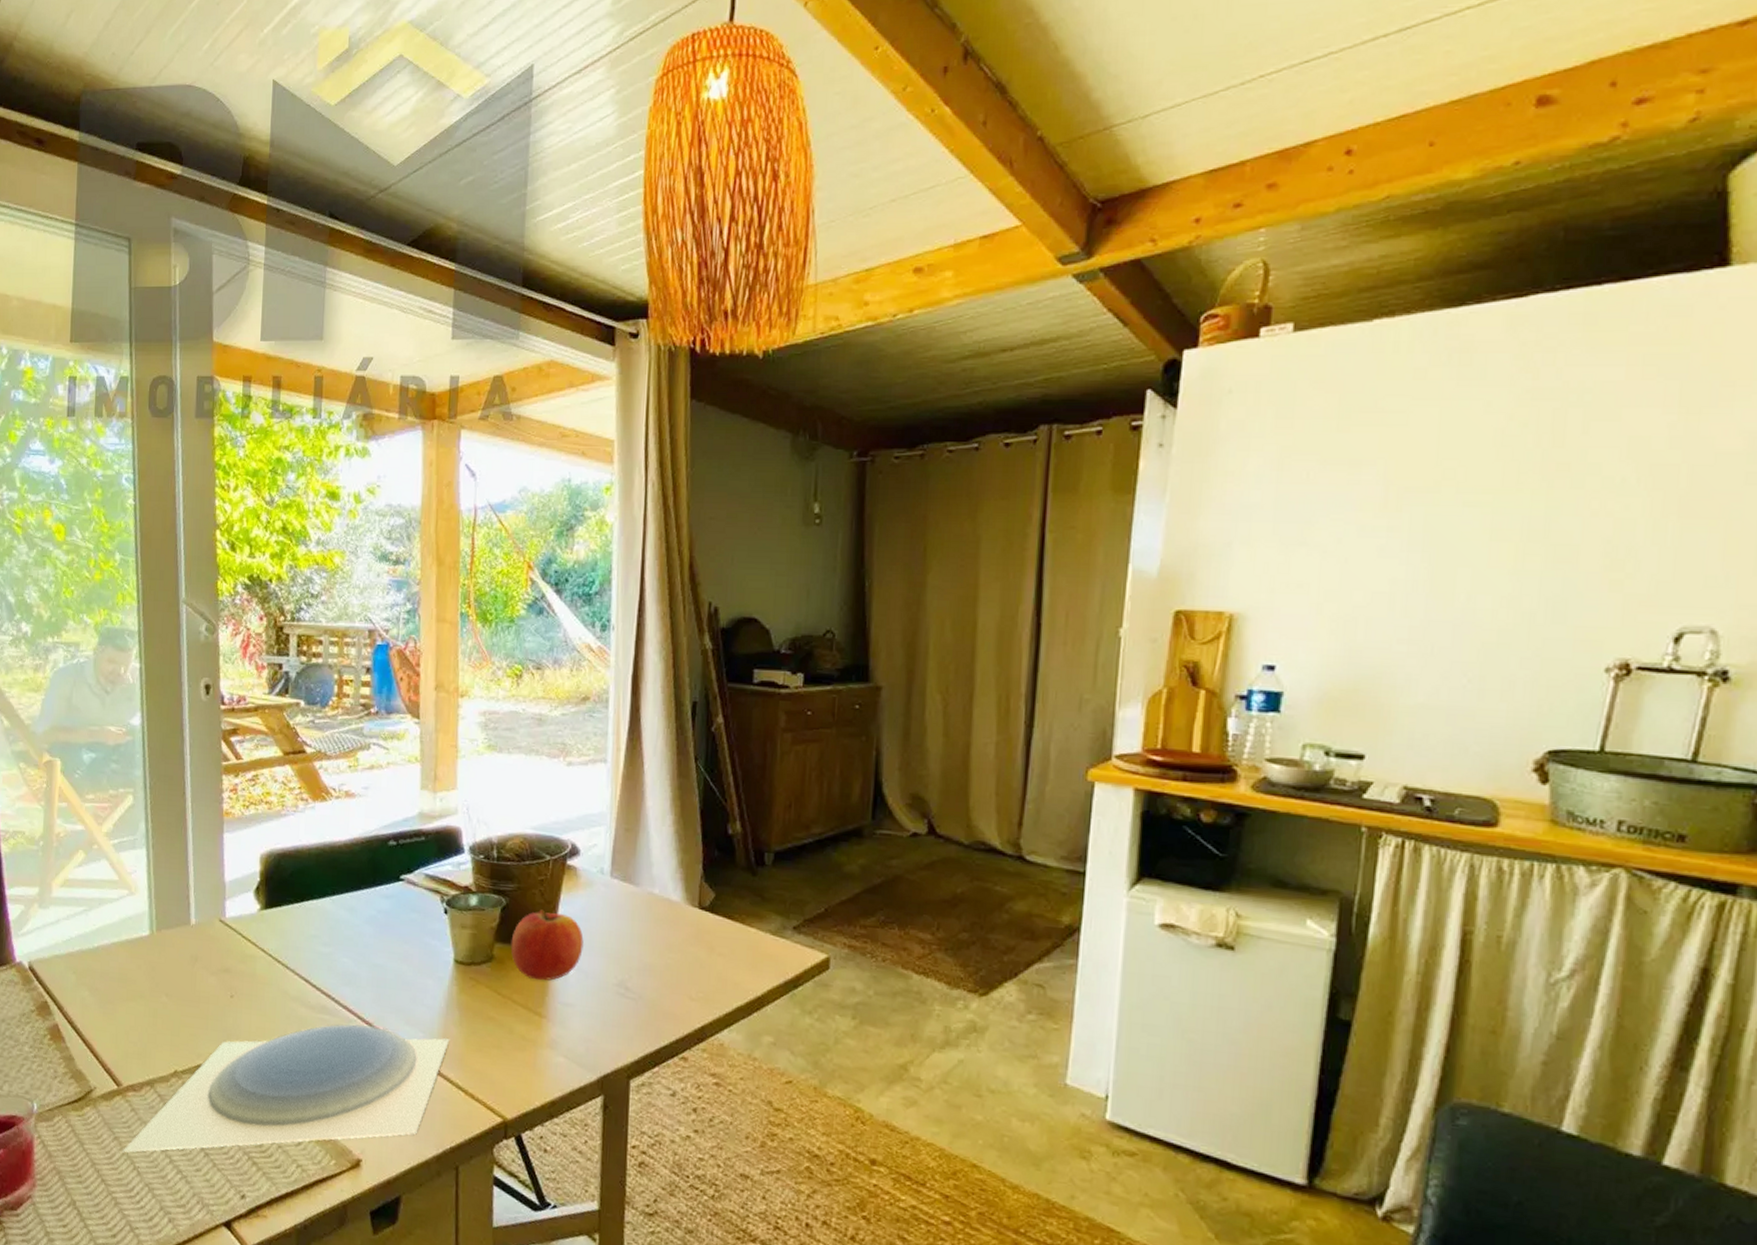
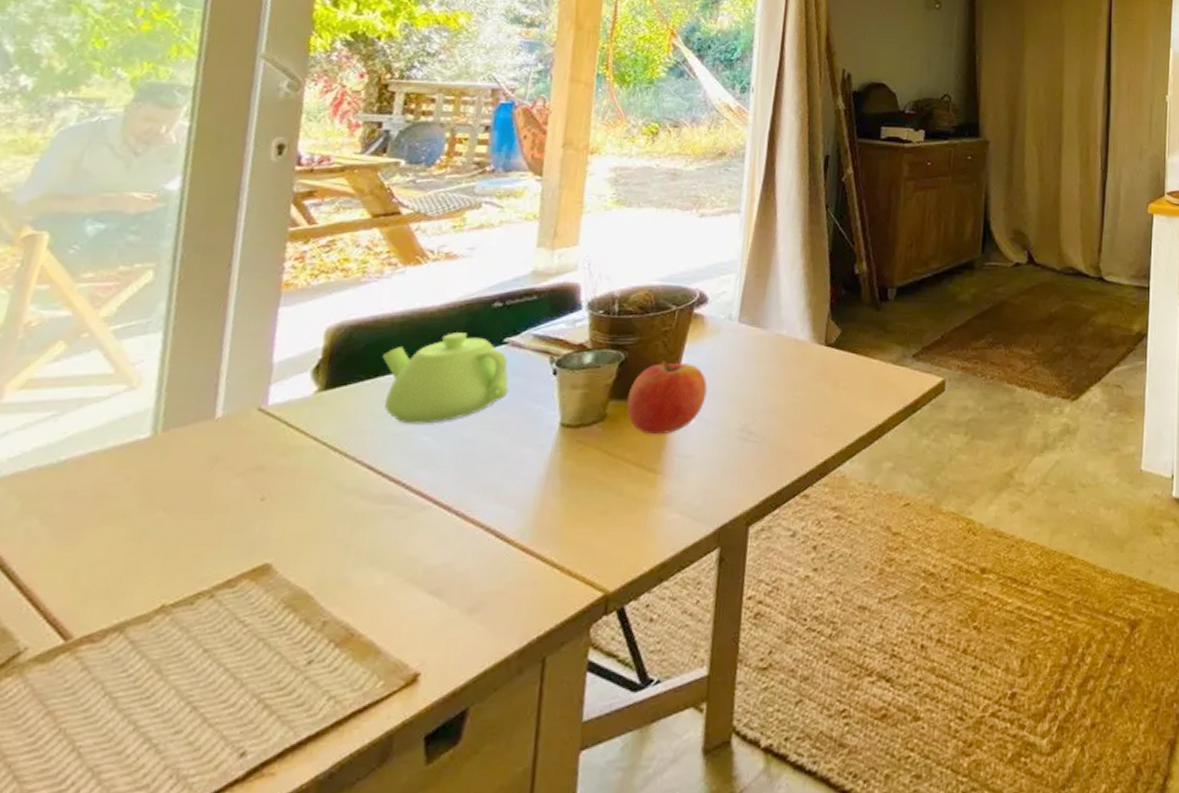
plate: present [123,1023,450,1153] -> none [57,509,548,731]
teapot: none [305,866,409,948] -> present [382,333,509,424]

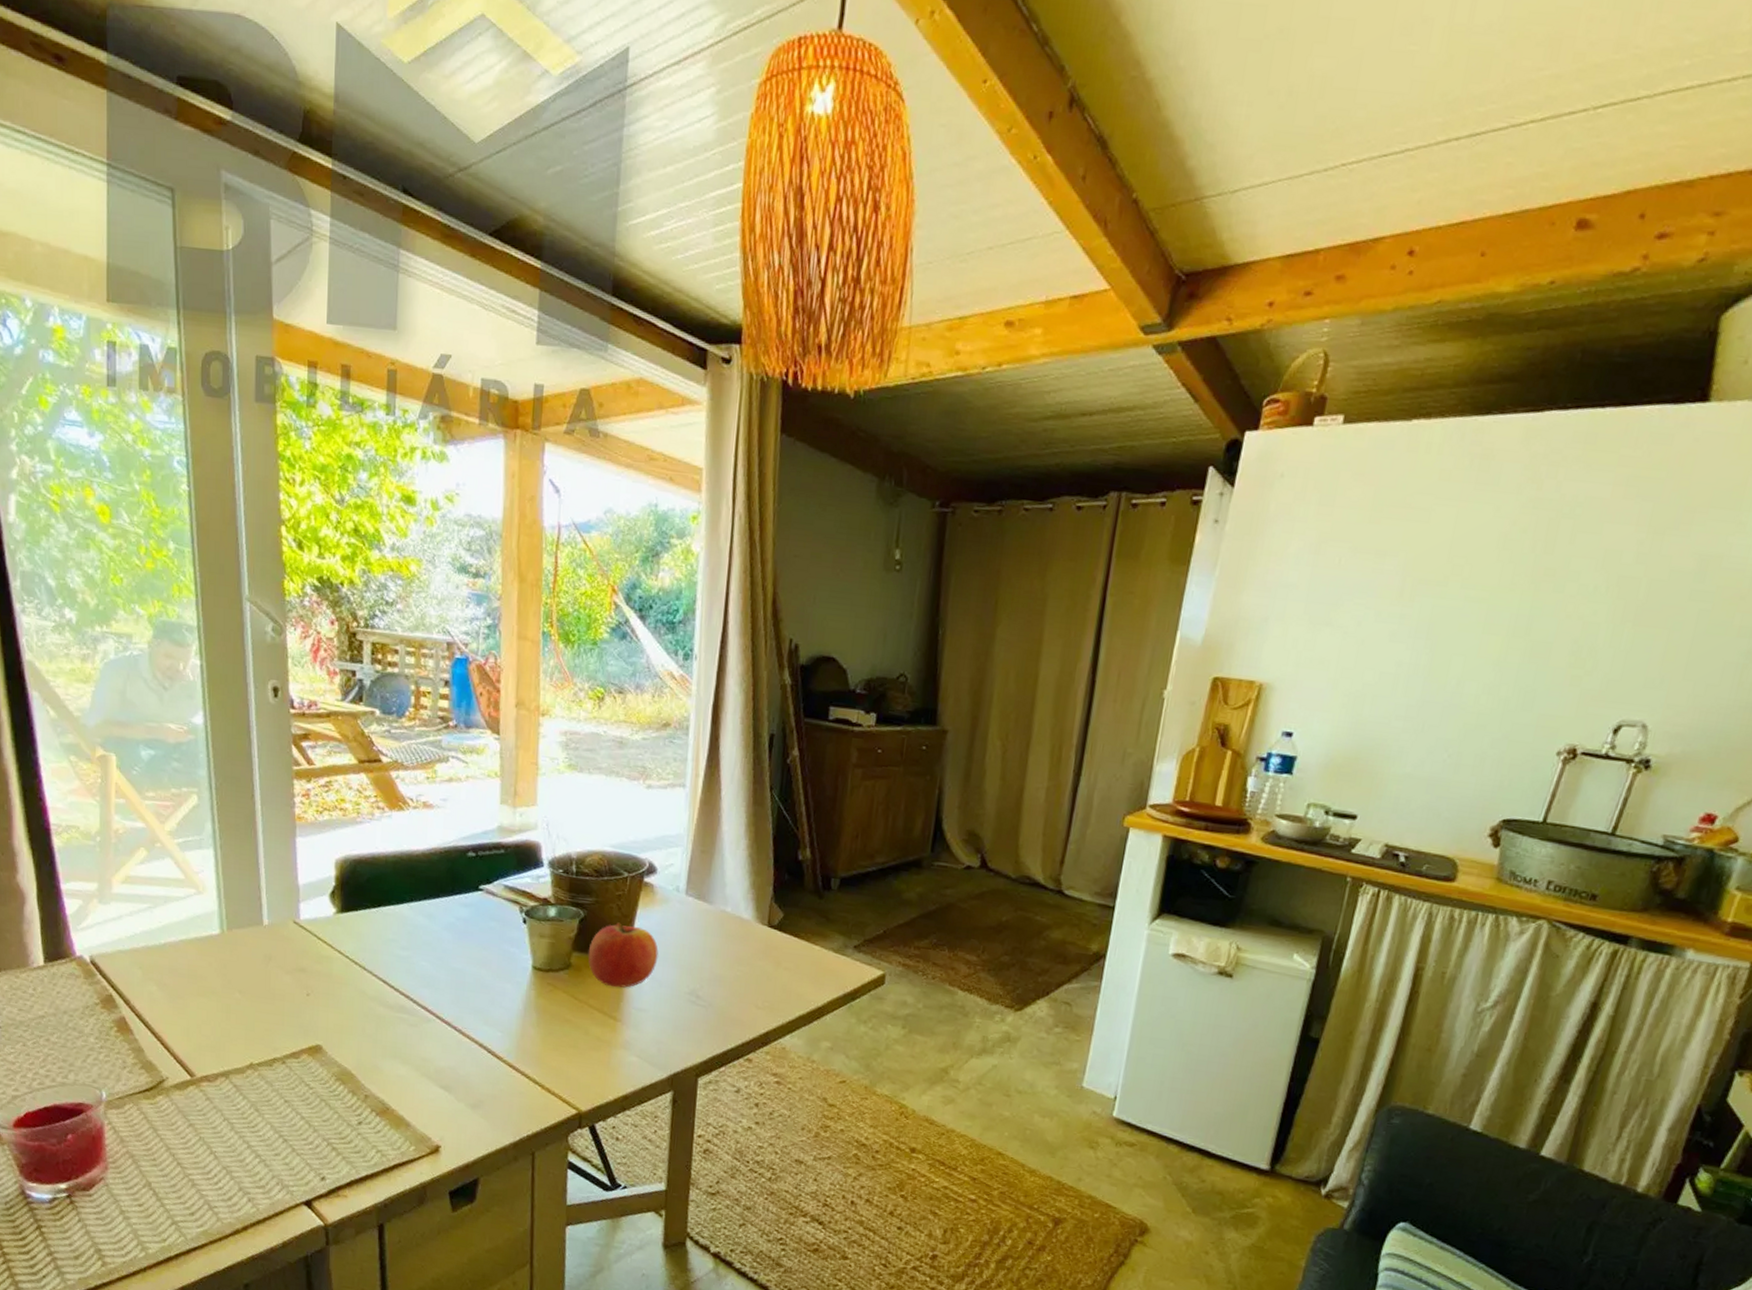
teapot: present [382,333,509,424] -> none [383,875,488,952]

